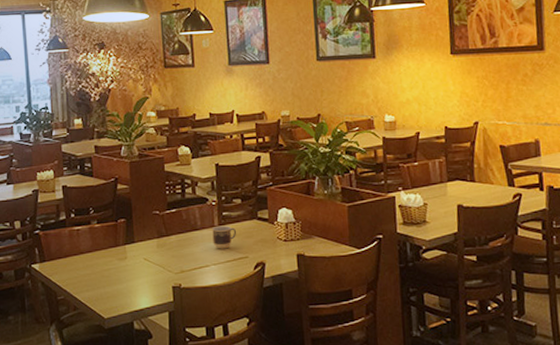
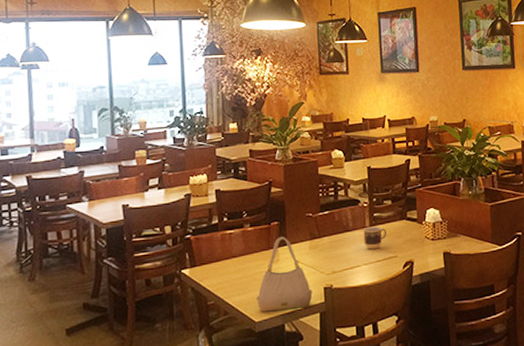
handbag: none [104,234,161,309] -> present [256,237,313,312]

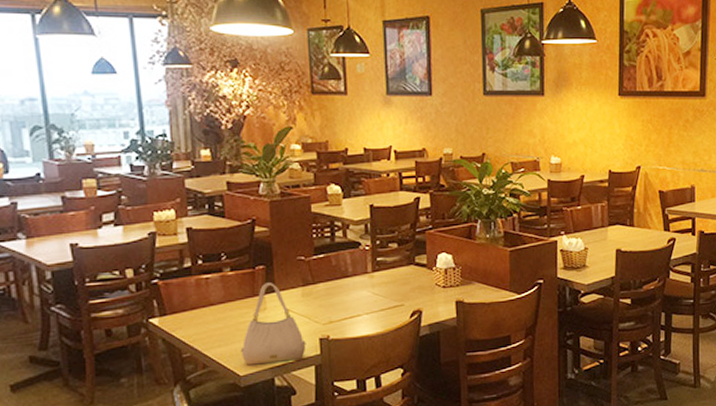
cup: present [363,226,386,250] -> none [365,271,391,297]

